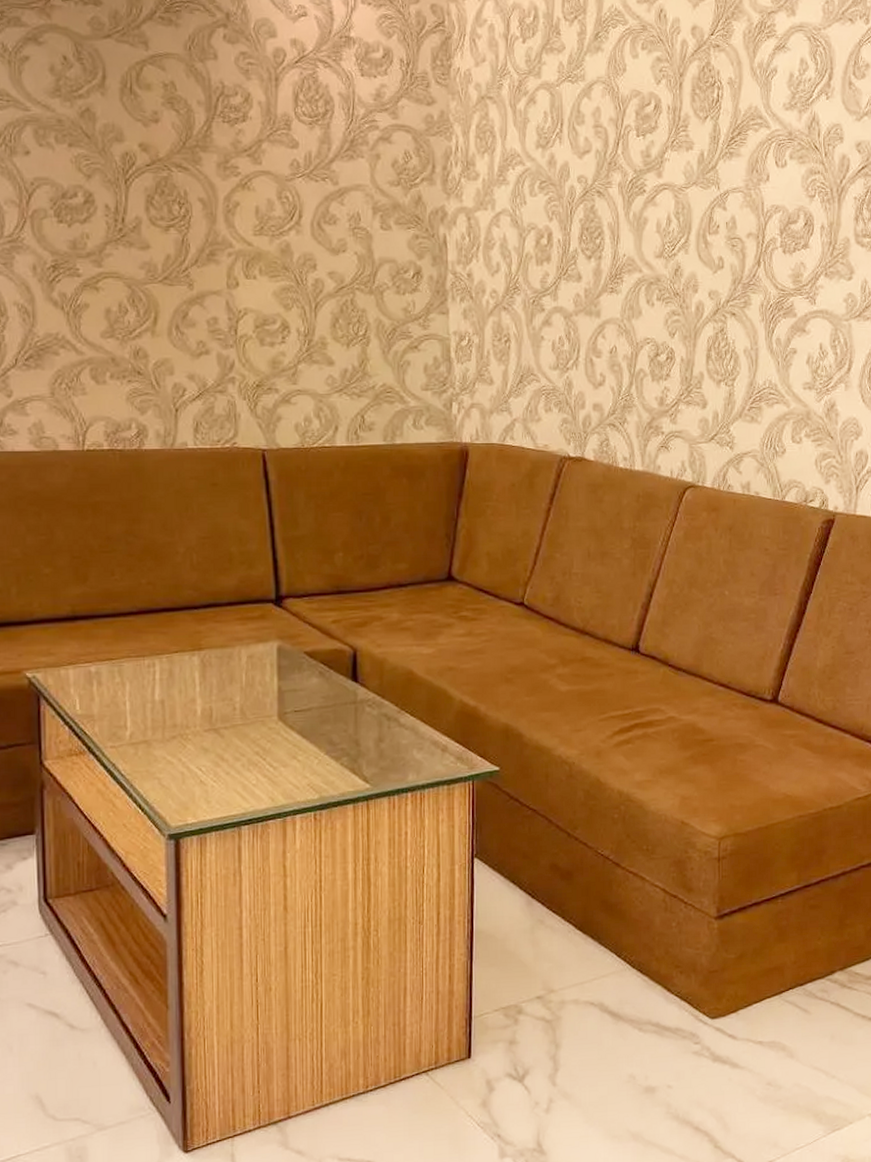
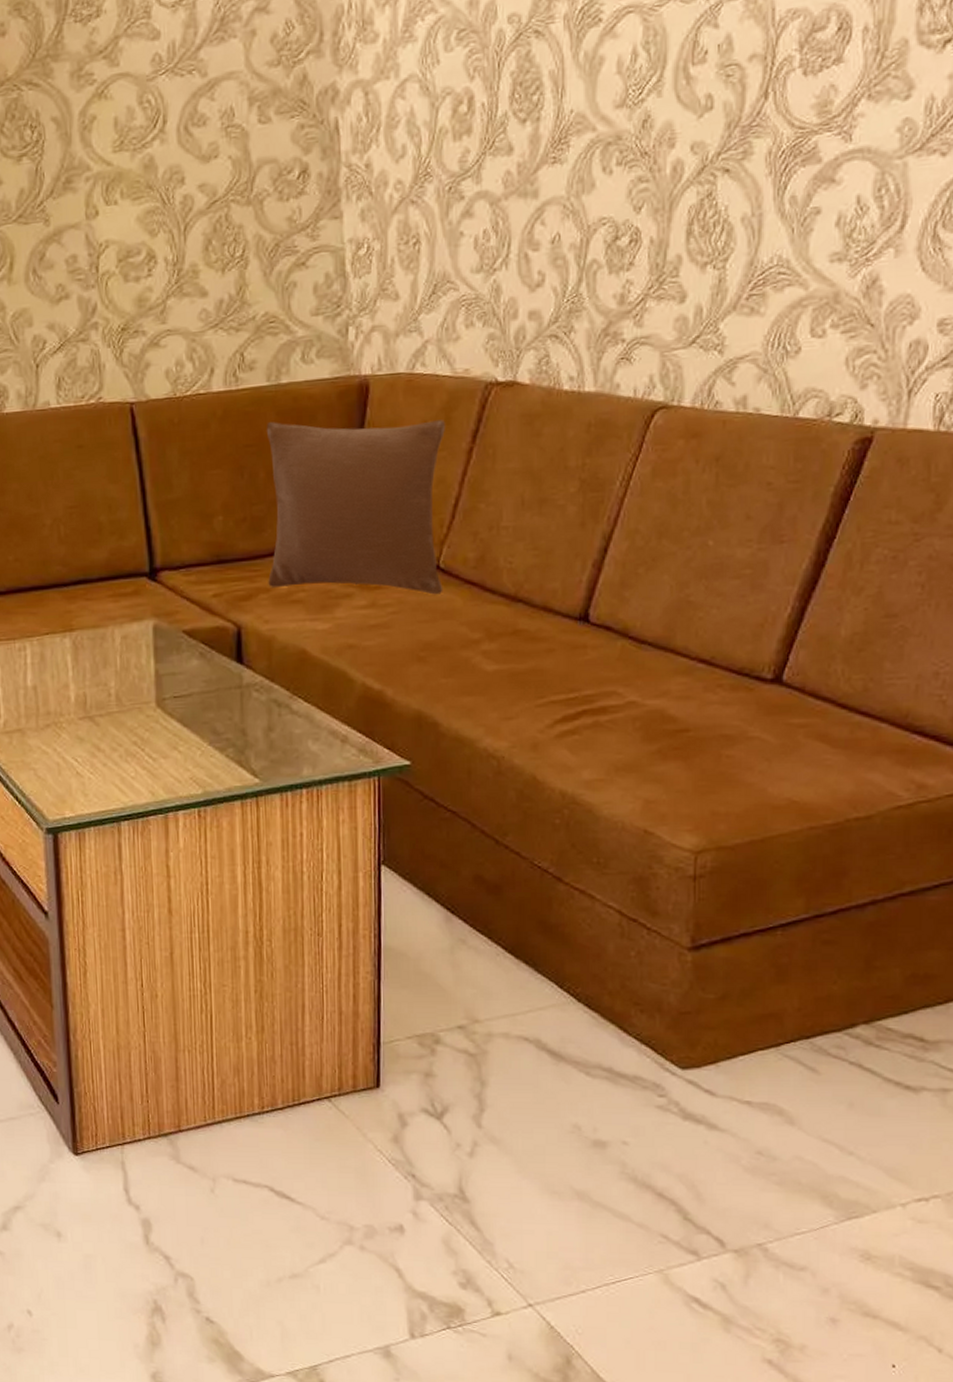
pillow: none [381,475,529,627] -> present [267,420,445,595]

